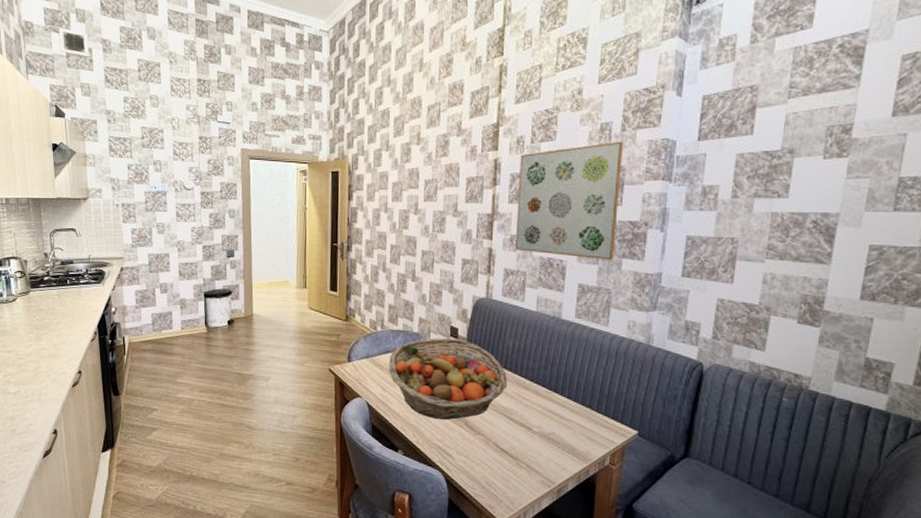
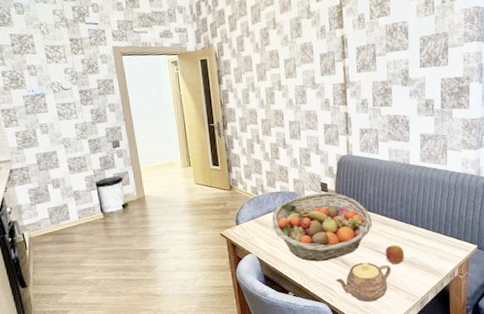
teapot: none [454,428,525,479] -> present [335,262,392,303]
wall art: present [515,141,624,261] -> none [362,11,446,112]
apple: none [519,413,544,439] -> present [385,245,405,265]

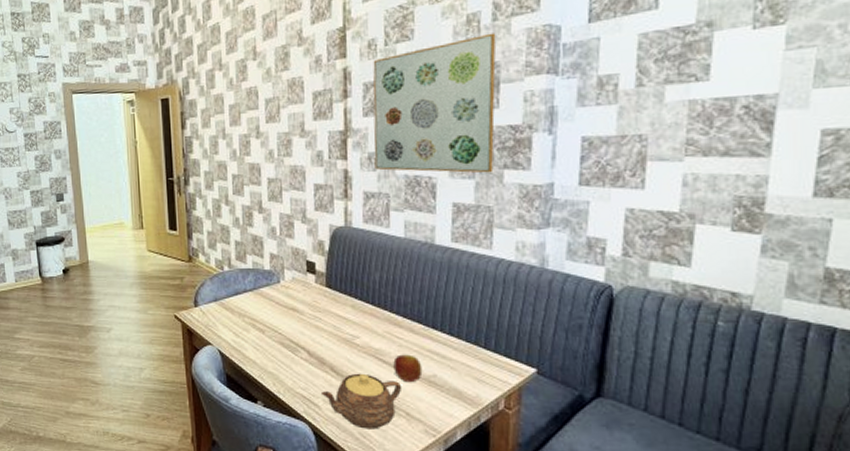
fruit basket: present [272,192,373,262] -> none [239,274,377,365]
wall art: none [362,11,446,112] -> present [373,33,497,174]

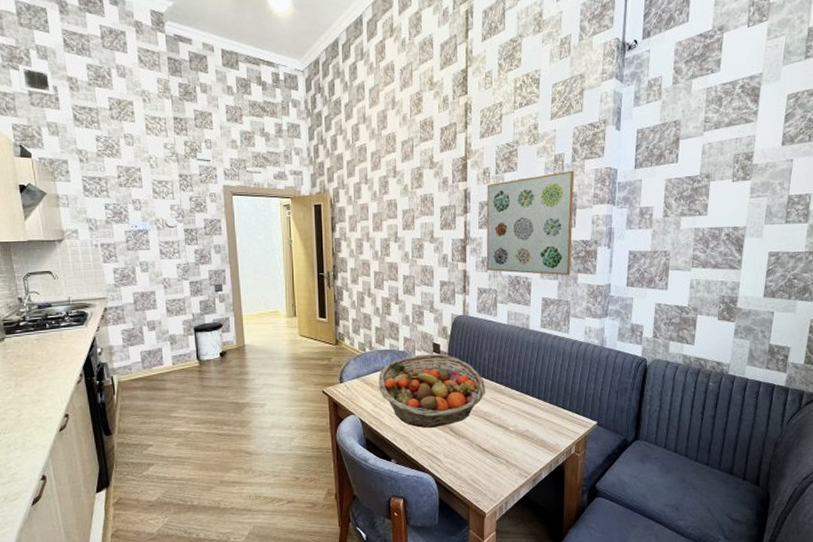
fruit basket: none [239,274,377,365] -> present [378,354,486,428]
teapot: present [320,373,402,430] -> none [442,431,504,476]
apple: present [393,354,423,383] -> none [497,415,519,437]

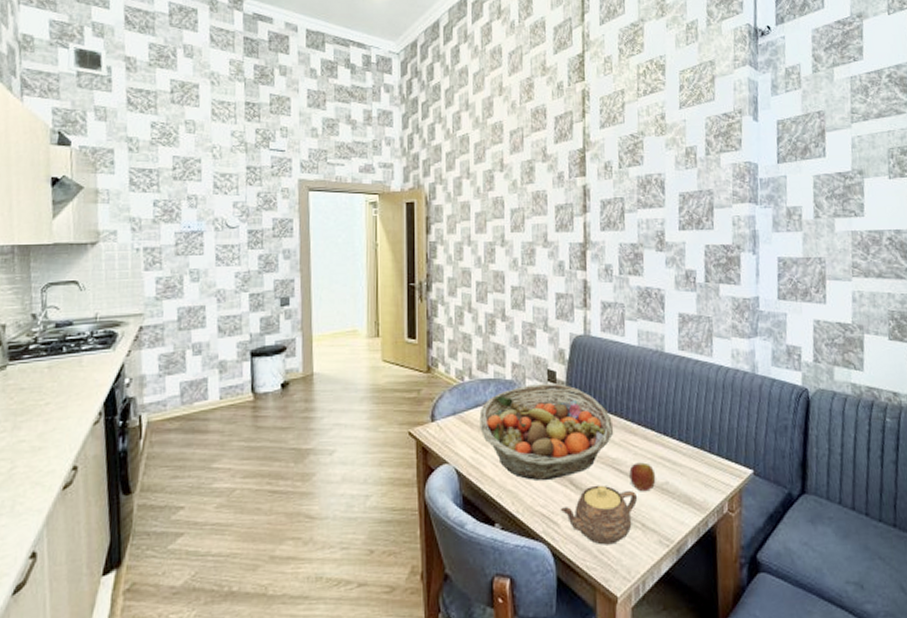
teapot: none [442,431,504,476] -> present [560,485,638,545]
wall art: present [486,170,575,276] -> none [609,165,711,287]
apple: none [497,415,519,437] -> present [629,462,656,492]

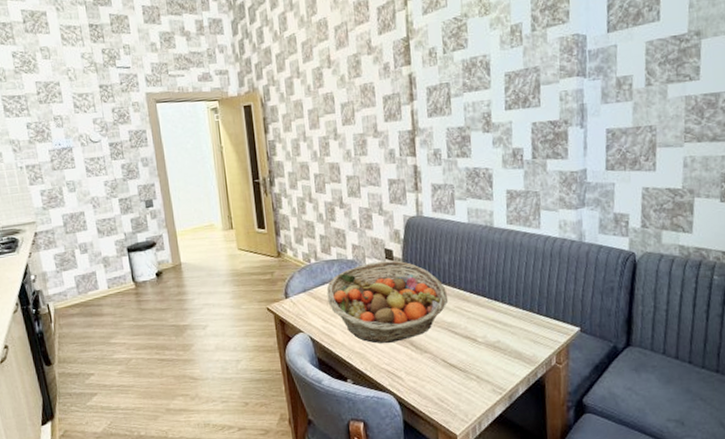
teapot: present [560,485,638,545] -> none [403,345,472,394]
apple: present [629,462,656,492] -> none [464,325,489,350]

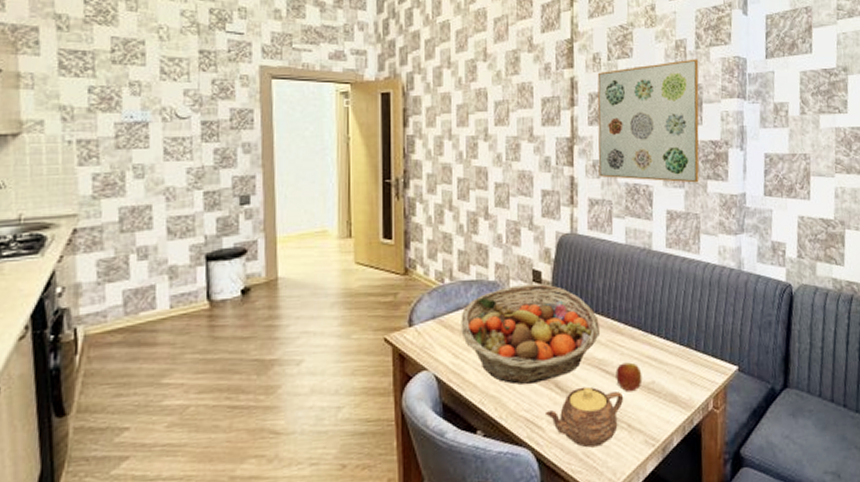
teapot: none [403,345,472,394] -> present [544,386,624,448]
wall art: none [434,41,538,165] -> present [597,59,699,183]
apple: none [464,325,489,350] -> present [616,362,643,392]

